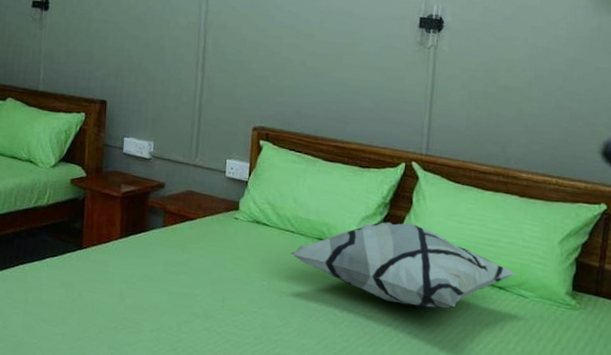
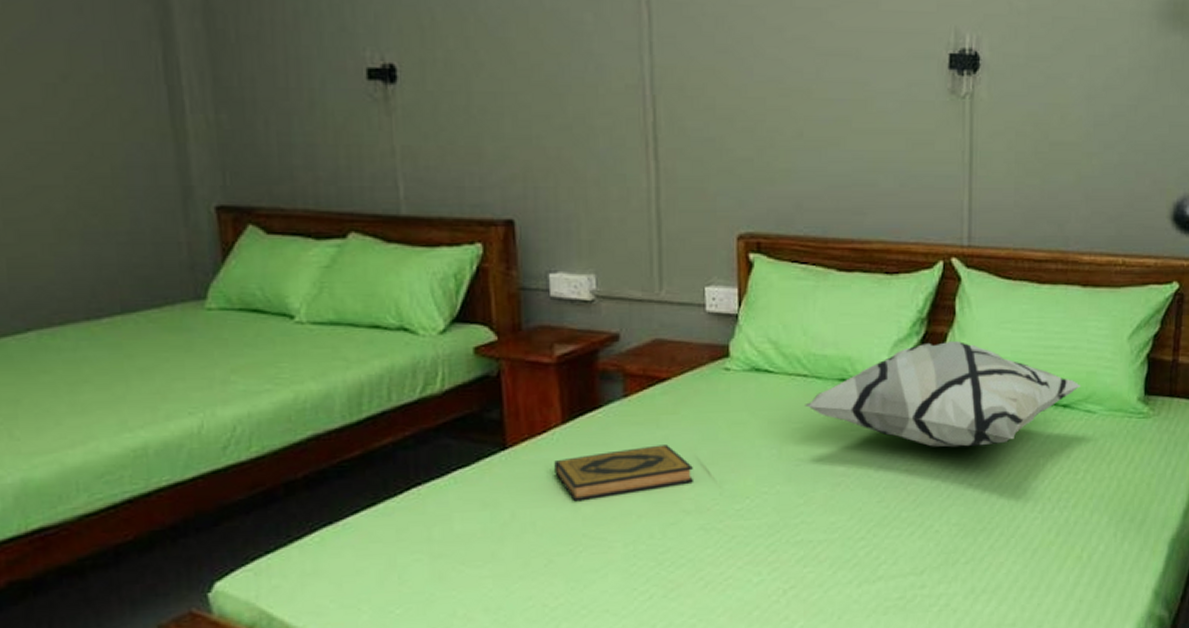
hardback book: none [111,262,205,295] -> present [554,445,694,502]

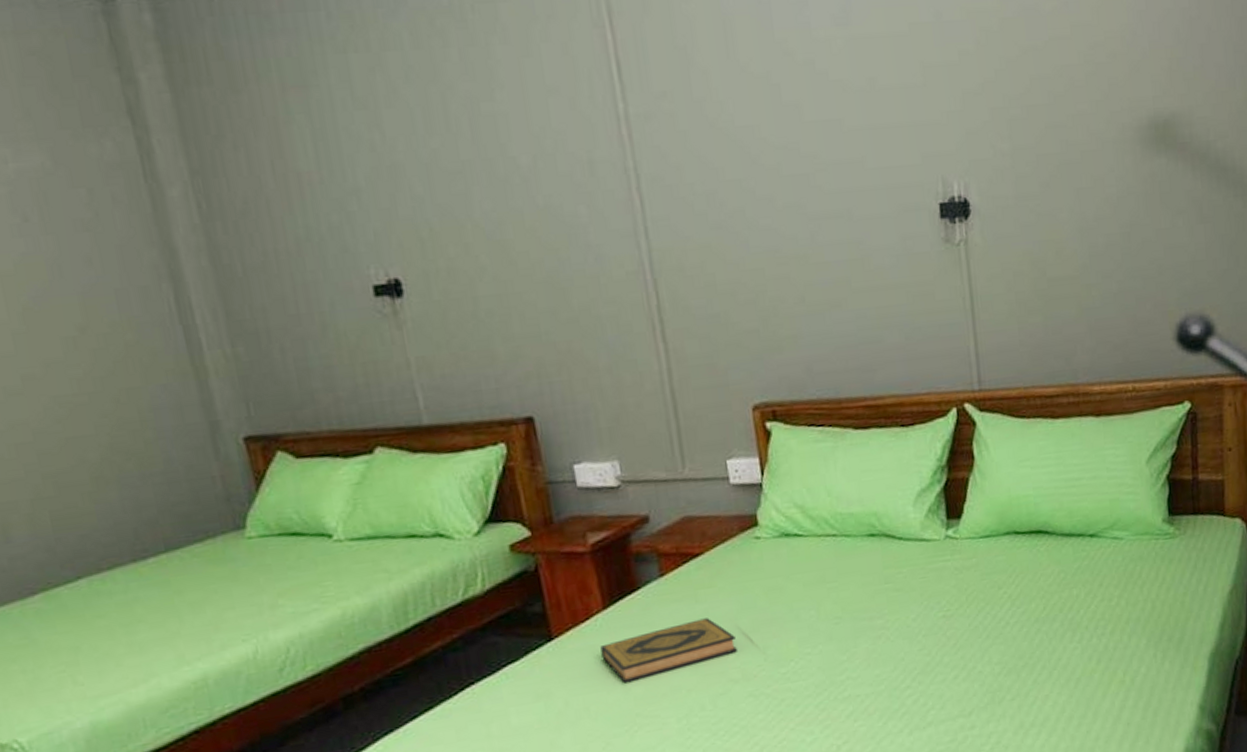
decorative pillow: present [805,340,1082,448] -> none [837,484,1106,591]

